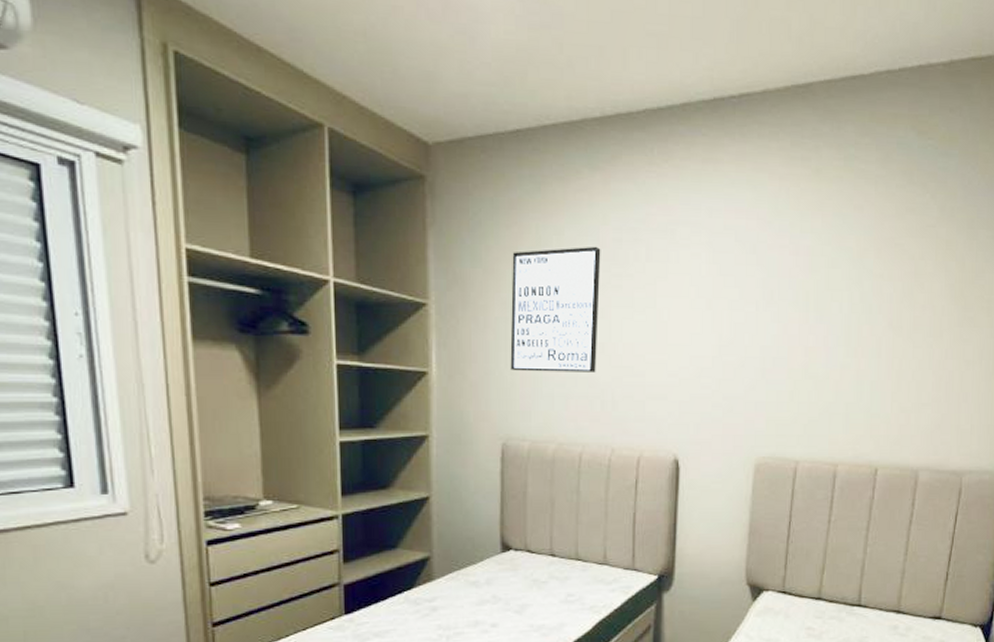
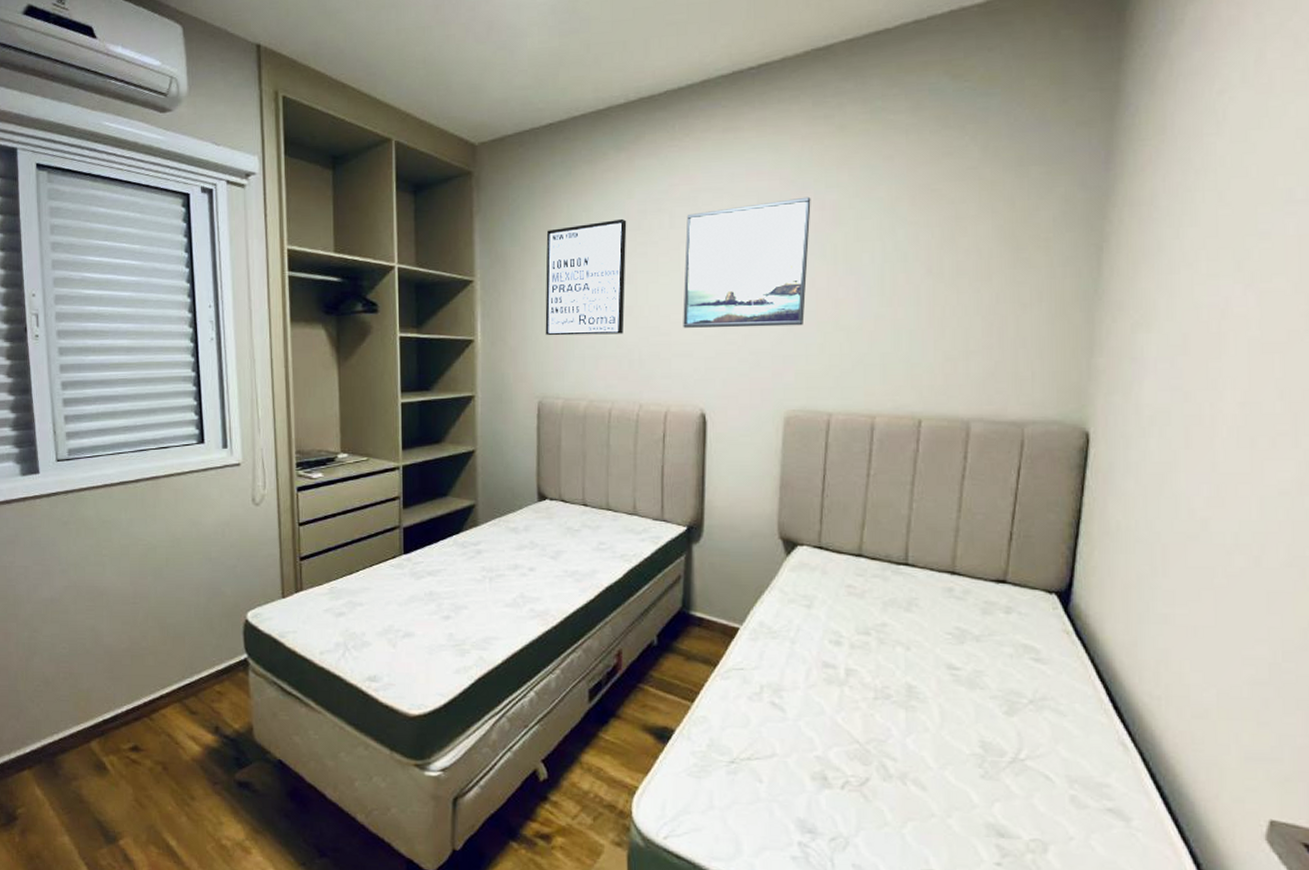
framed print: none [658,240,786,372] -> present [683,196,811,328]

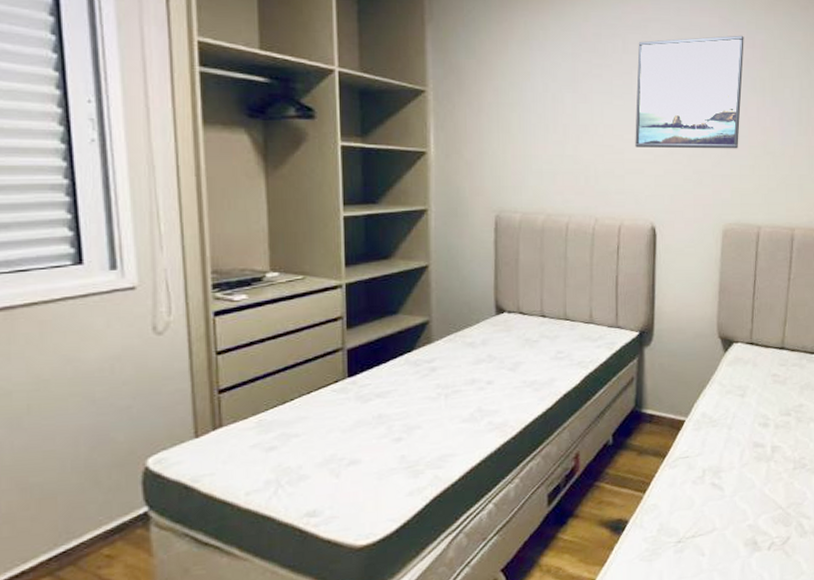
wall art: present [545,218,627,336] -> none [502,40,583,151]

